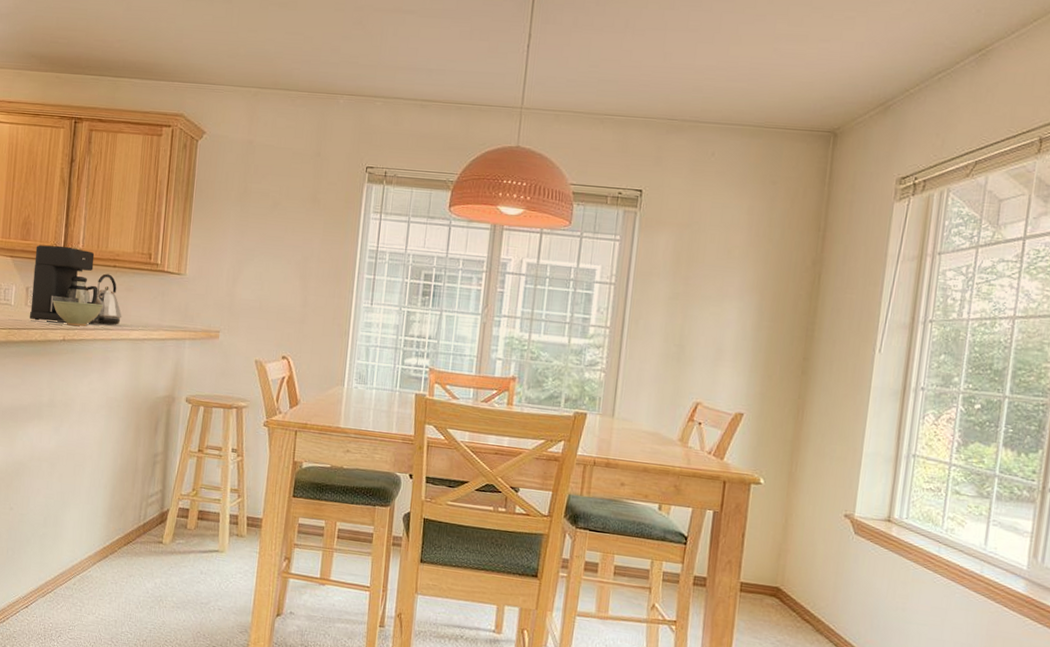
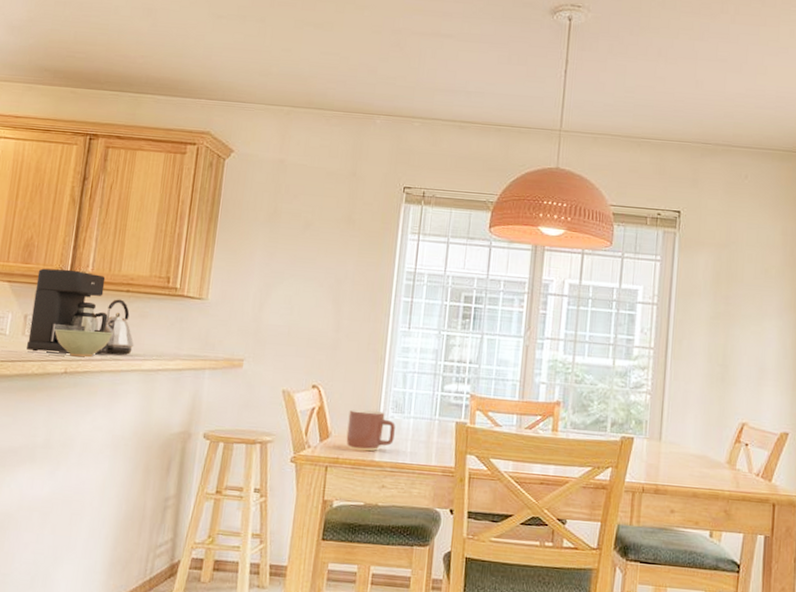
mug: none [313,379,359,419] -> present [346,409,395,452]

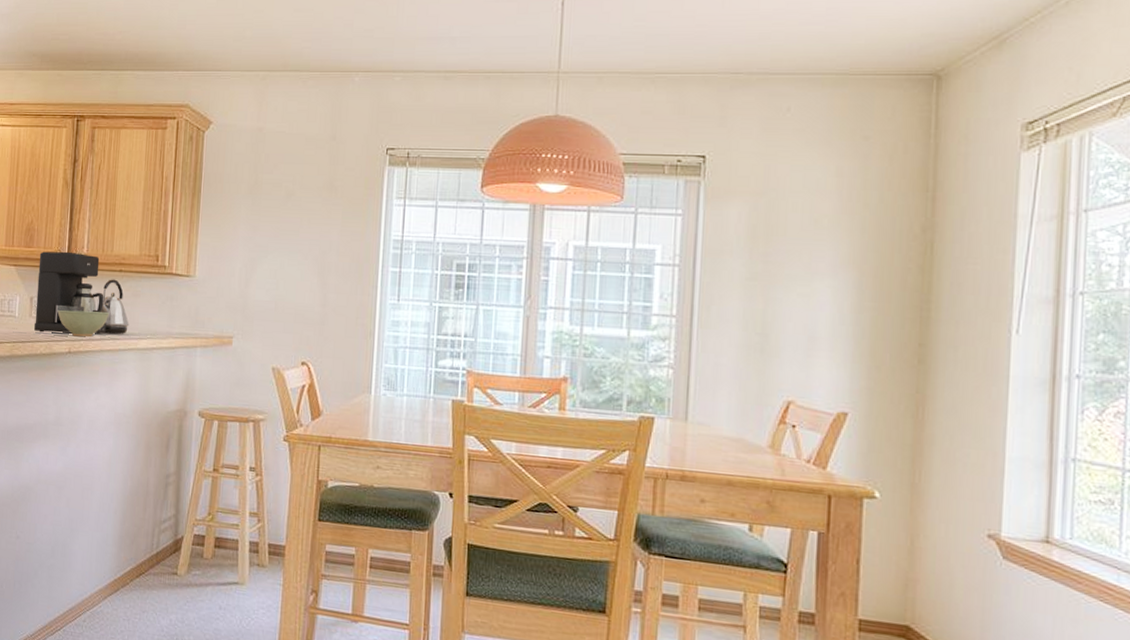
mug: present [346,409,395,452] -> none [338,387,388,431]

